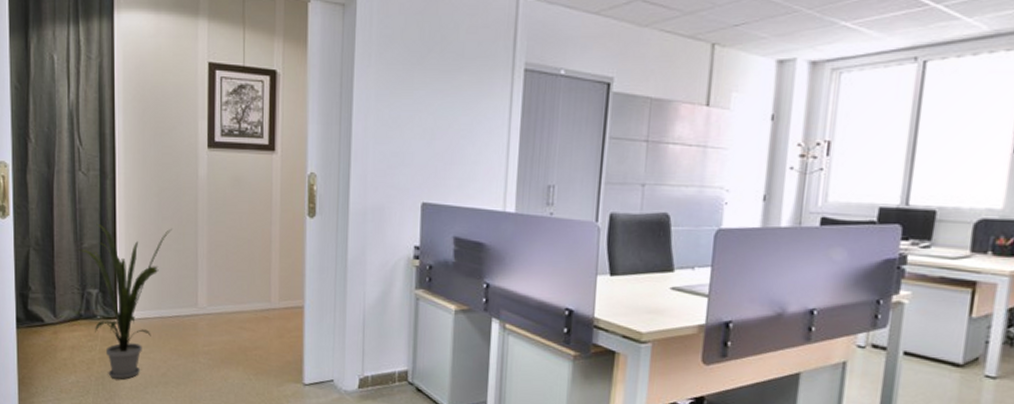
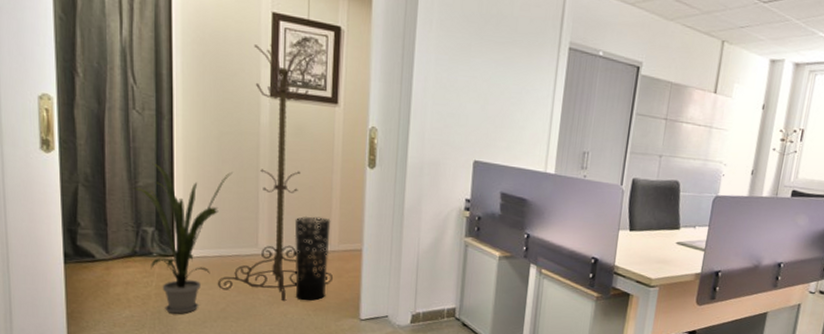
coat rack: none [158,94,274,364] -> present [217,43,333,301]
umbrella stand: none [233,272,271,364] -> present [294,216,331,301]

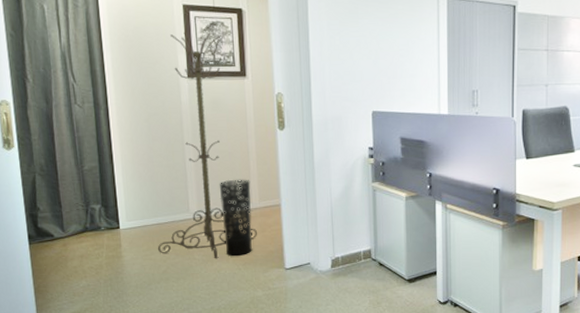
house plant: present [130,162,233,314] -> none [78,147,162,280]

